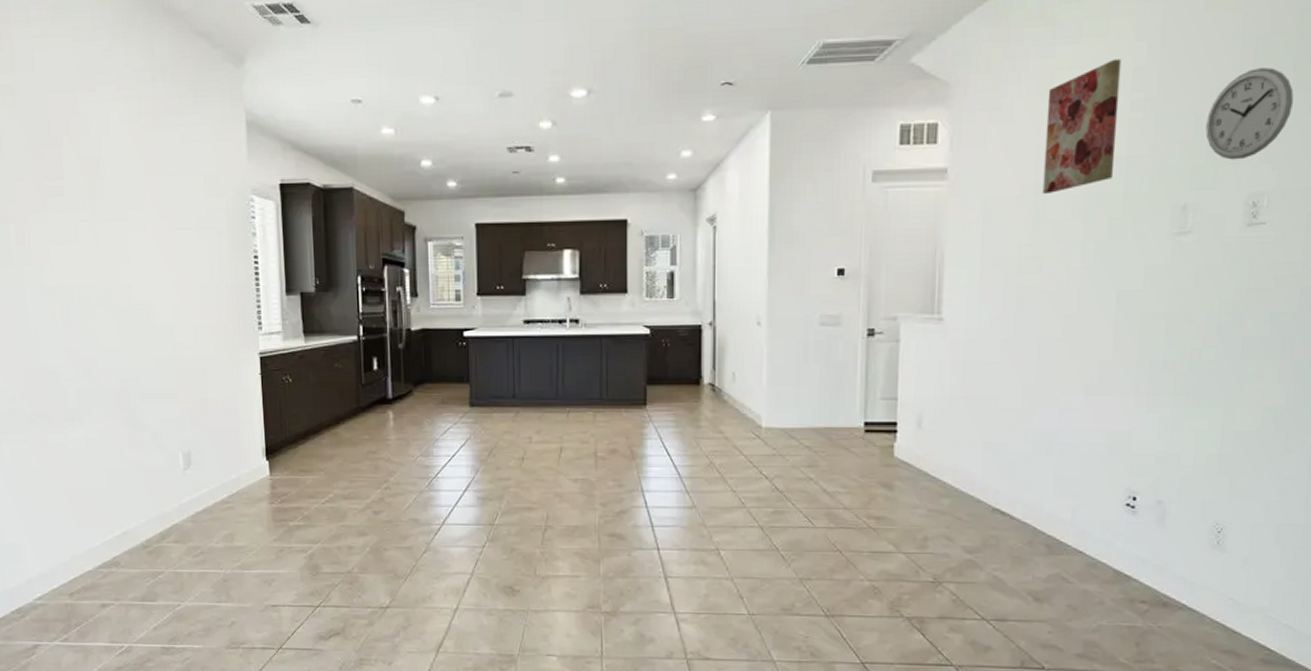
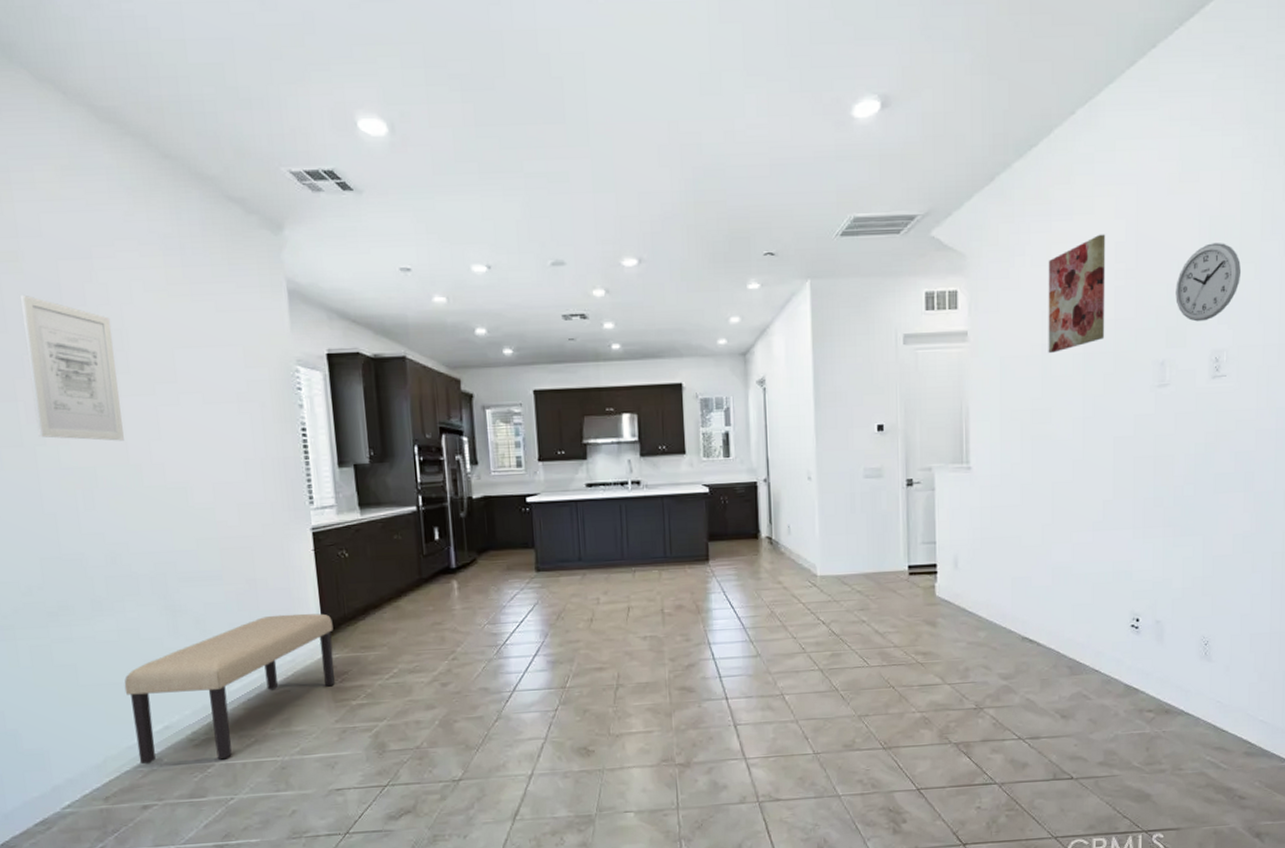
wall art: none [14,125,97,263] -> present [19,294,124,441]
bench: none [89,434,276,568] -> present [124,613,336,765]

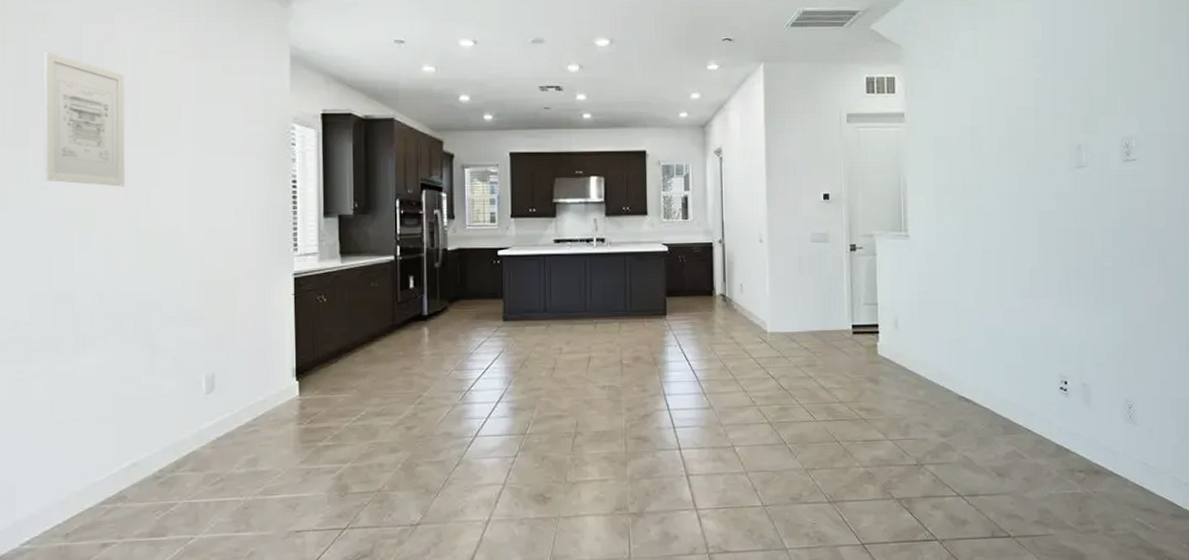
bench: present [124,613,336,765] -> none [97,355,306,502]
wall art: present [1048,234,1106,353] -> none [974,33,1027,134]
wall clock: present [1175,243,1242,322] -> none [1088,44,1145,112]

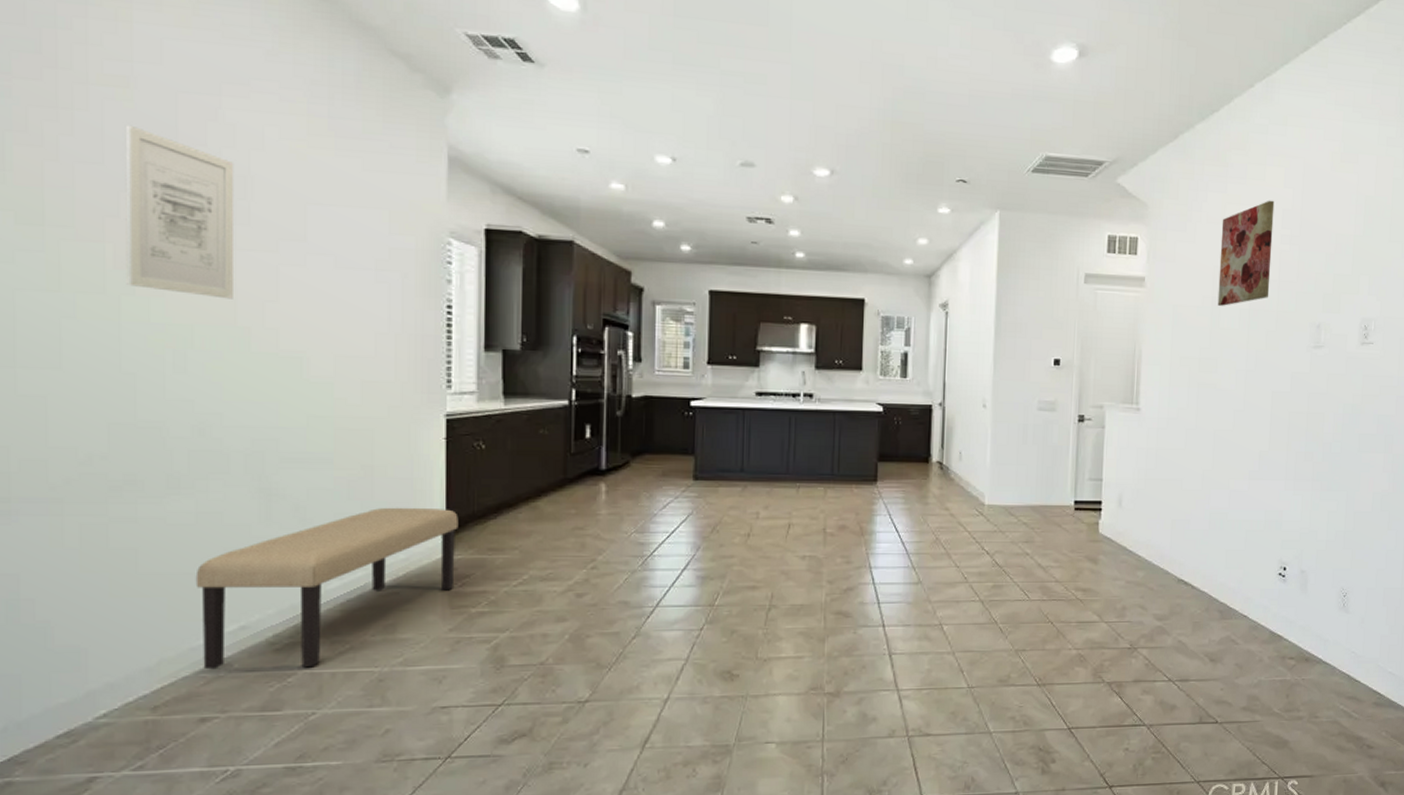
bench: none [97,355,306,502] -> present [195,507,459,670]
wall art: none [974,33,1027,134] -> present [1217,200,1275,306]

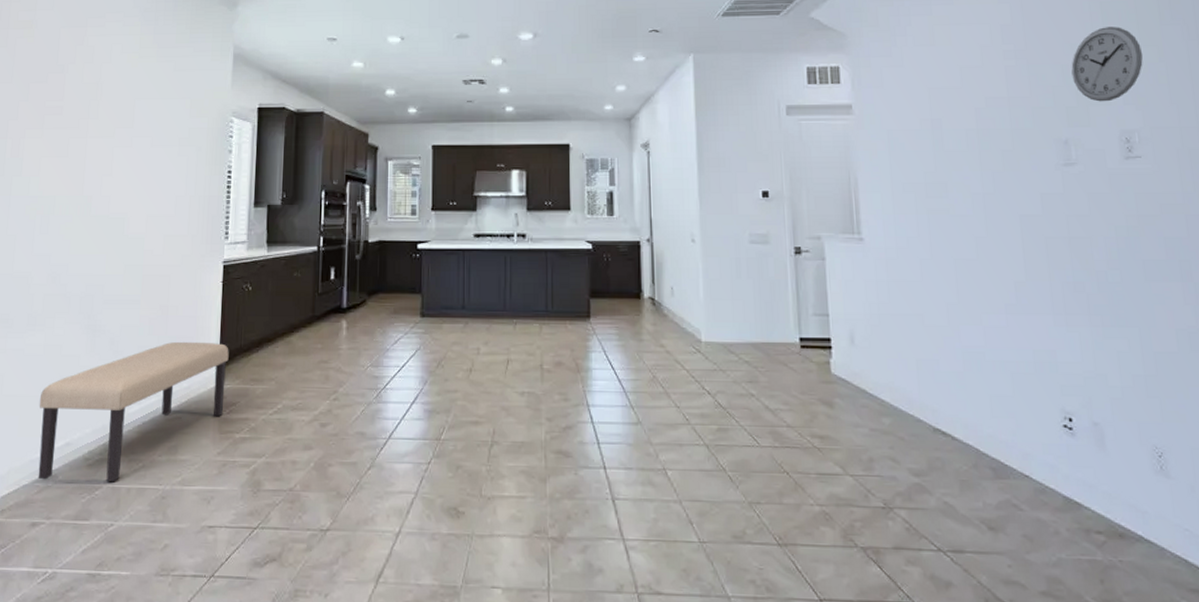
wall art: present [125,124,234,299] -> none [17,54,91,175]
wall art: present [1217,200,1275,306] -> none [931,17,999,128]
wall clock: none [1333,220,1391,291] -> present [1071,27,1143,102]

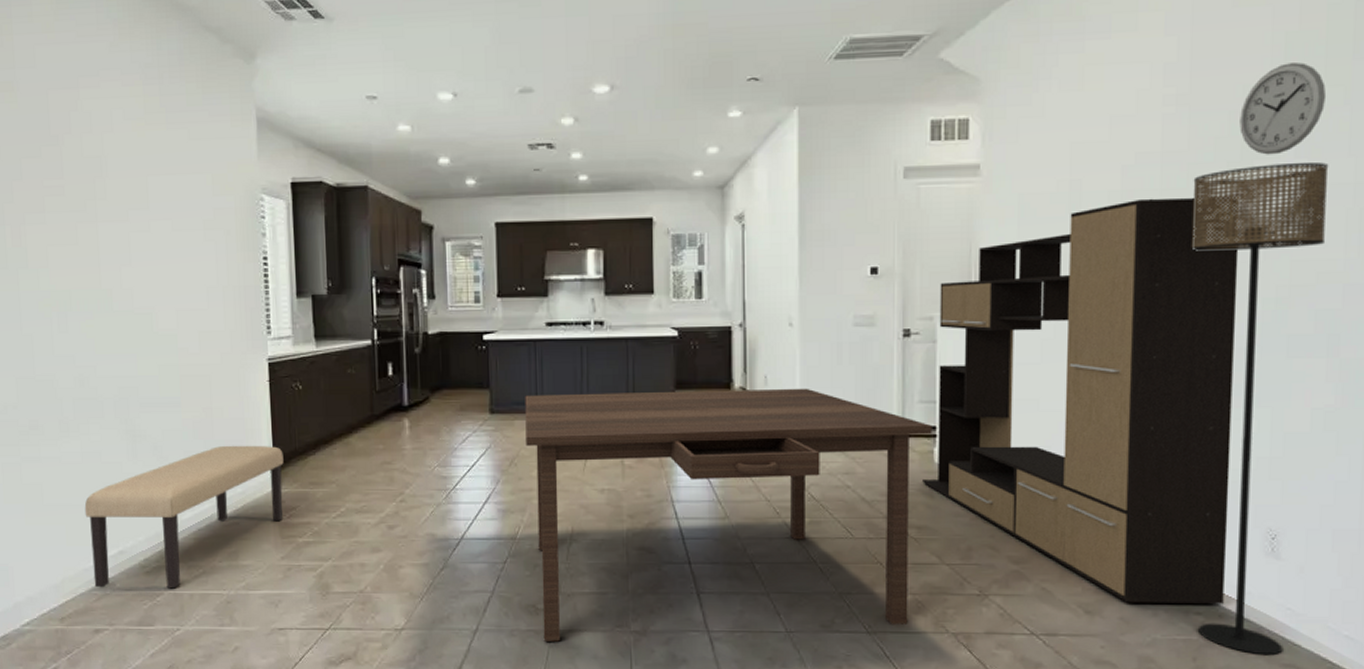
dining table: none [453,299,827,547] -> present [525,388,932,642]
media console: none [821,136,1122,523] -> present [923,197,1239,604]
floor lamp: none [1038,108,1188,580] -> present [1191,162,1329,656]

